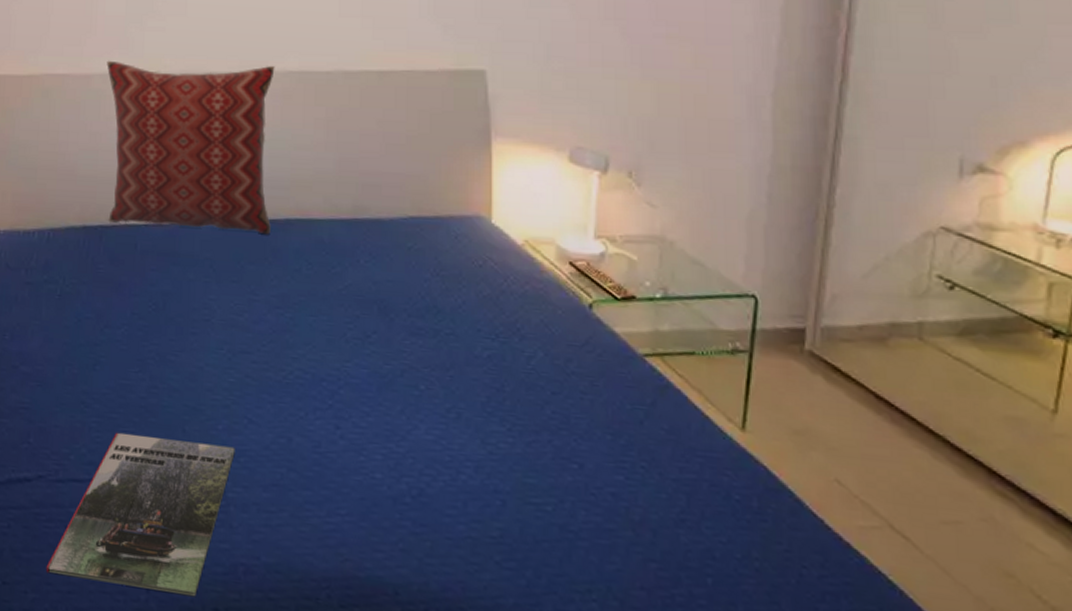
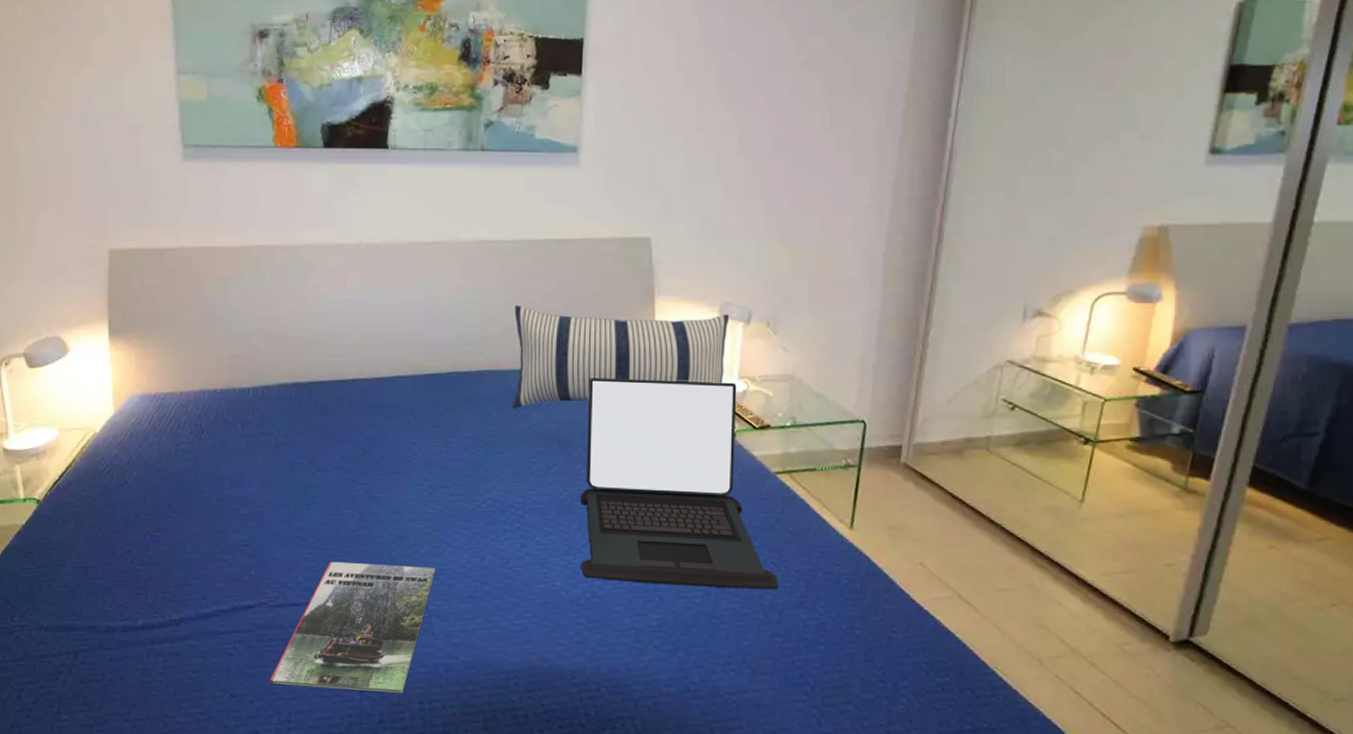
pillow: present [106,60,275,235] -> none [312,232,467,385]
pillow: none [325,145,582,264] -> present [513,305,730,408]
laptop: none [404,231,650,501] -> present [580,377,778,590]

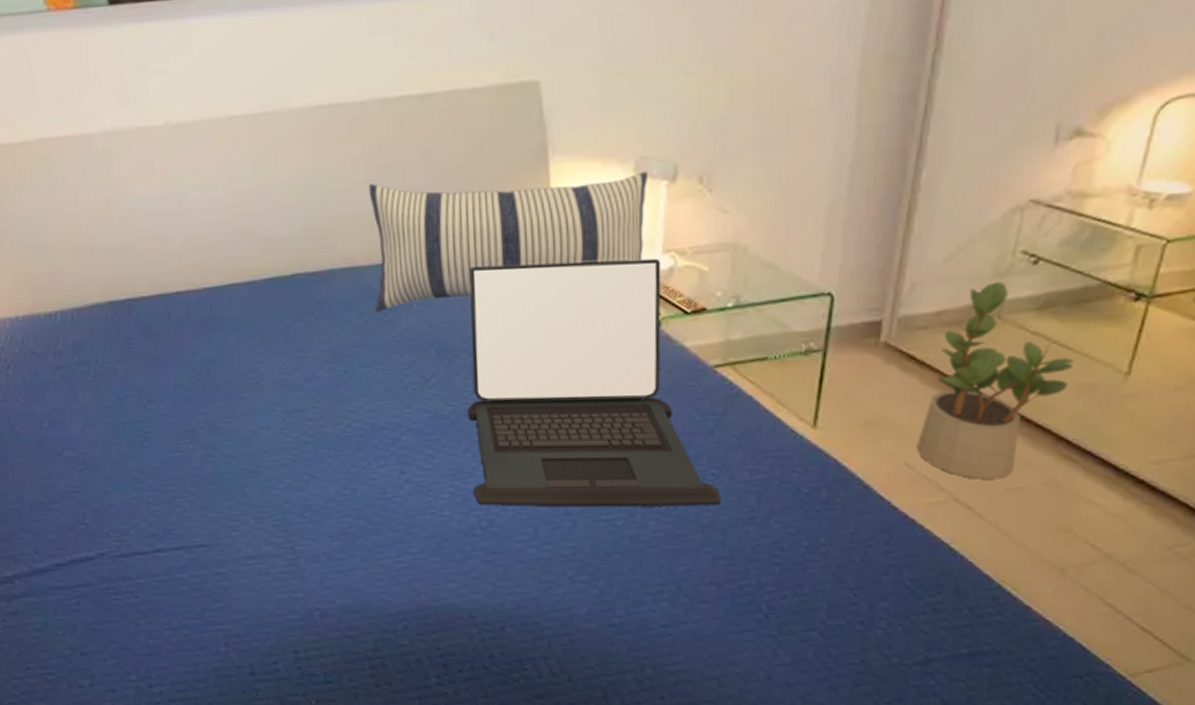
magazine: present [269,561,436,694] -> none [121,503,299,644]
potted plant: none [928,421,1043,581] -> present [916,281,1075,479]

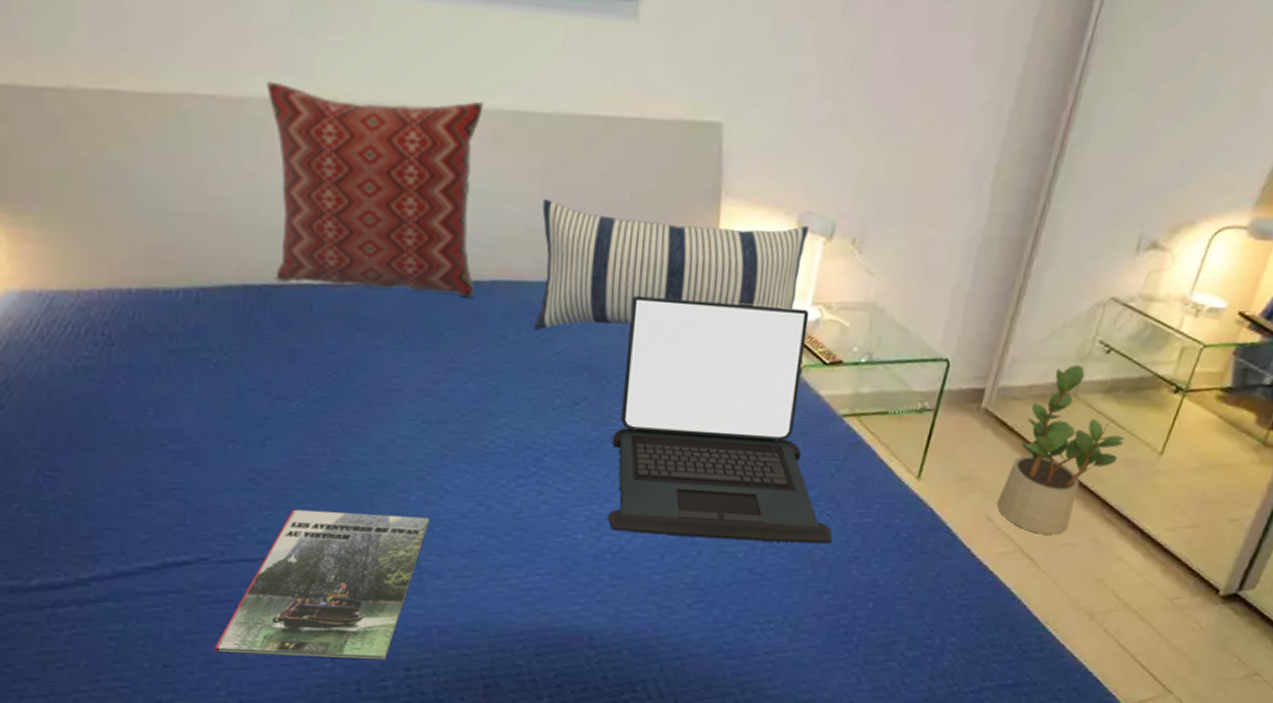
pillow: none [108,100,314,295] -> present [266,81,484,298]
magazine: none [121,503,299,644] -> present [214,509,430,661]

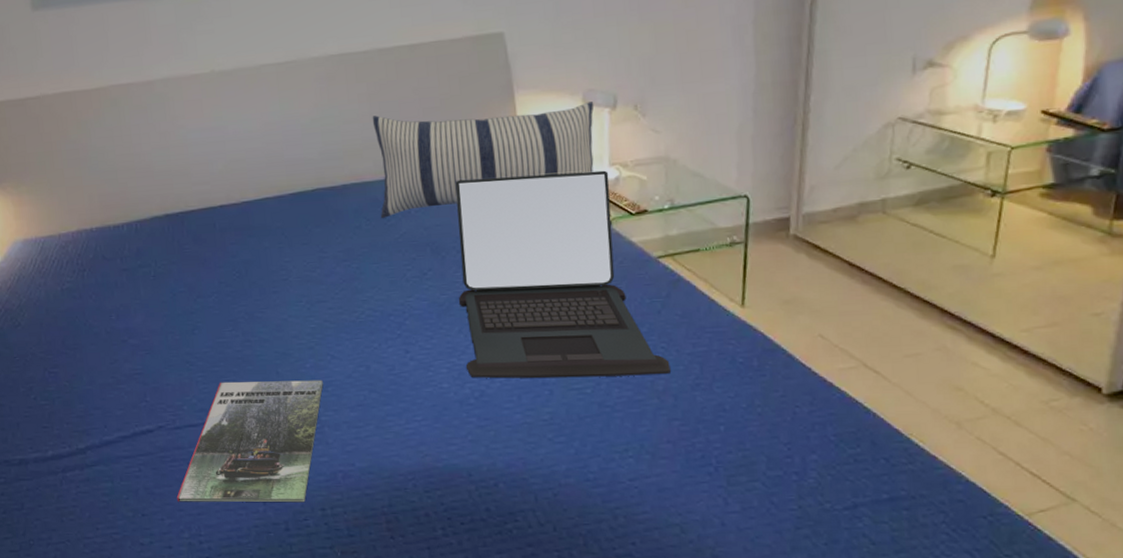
pillow: present [266,81,484,298] -> none [165,51,331,208]
potted plant: present [996,364,1125,535] -> none [827,183,949,348]

